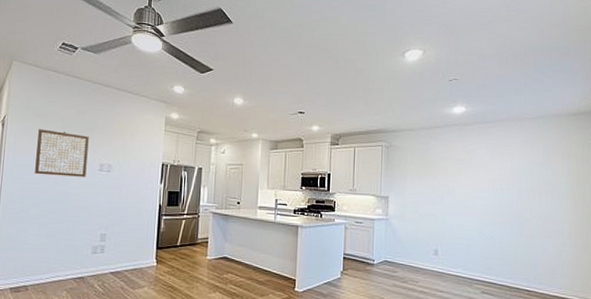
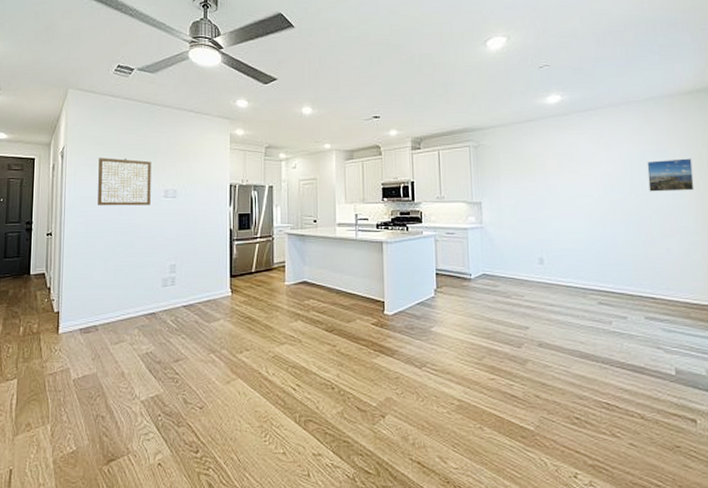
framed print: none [533,171,571,200] -> present [647,158,695,192]

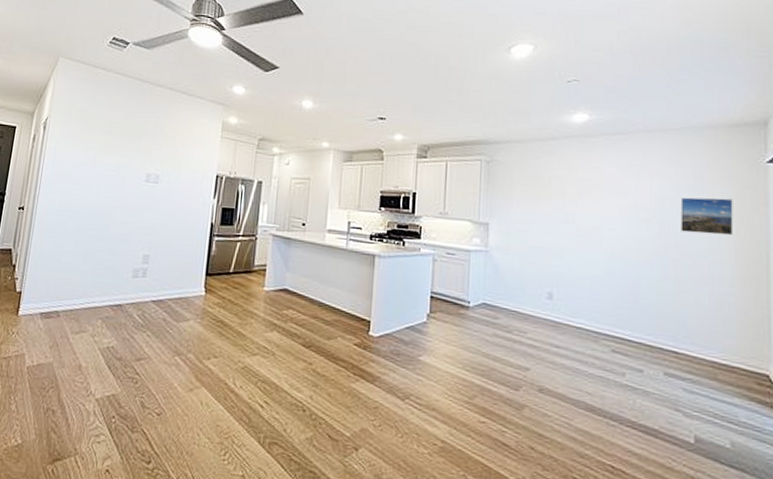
wall art: present [98,158,151,206] -> none [75,133,136,189]

